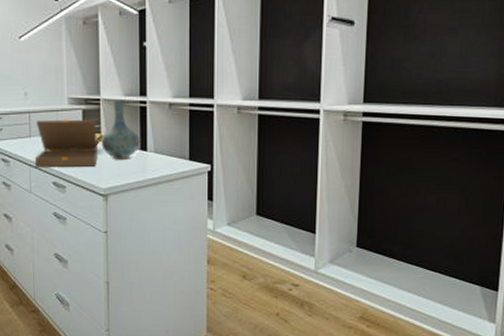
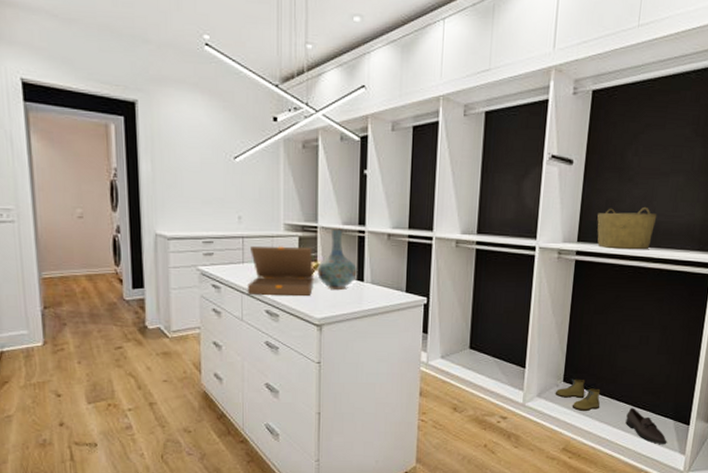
boot: none [348,243,398,278] -> present [555,379,601,412]
basket: none [383,64,448,109] -> present [597,206,657,250]
loafer: none [427,273,474,313] -> present [625,407,667,445]

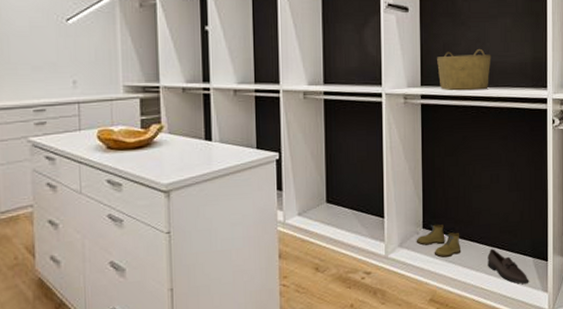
jewelry box: present [248,245,313,296] -> none [86,108,158,164]
vase: present [317,228,357,290] -> none [162,87,204,152]

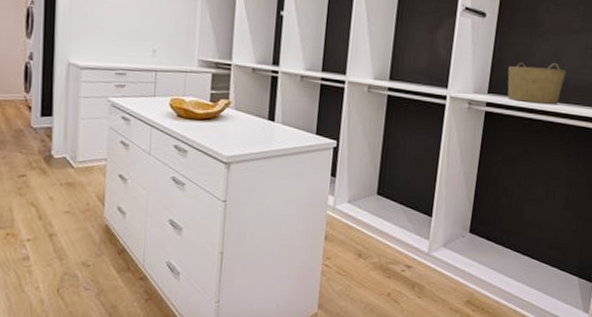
boot: present [416,224,460,258] -> none [460,230,507,265]
loafer: present [488,248,529,285] -> none [530,262,571,302]

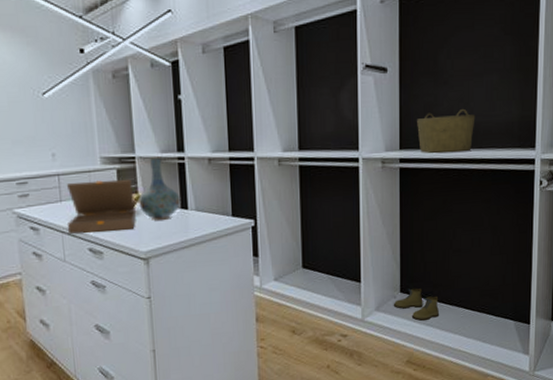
jewelry box: none [158,79,225,133] -> present [67,178,136,234]
vase: none [228,66,269,129] -> present [139,157,180,220]
boot: none [460,230,507,265] -> present [393,288,439,321]

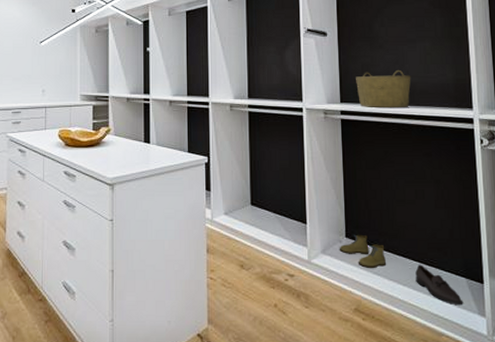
jewelry box: present [67,178,136,234] -> none [49,114,105,157]
vase: present [139,157,180,220] -> none [109,97,144,151]
loafer: none [467,311,510,347] -> present [415,264,464,306]

